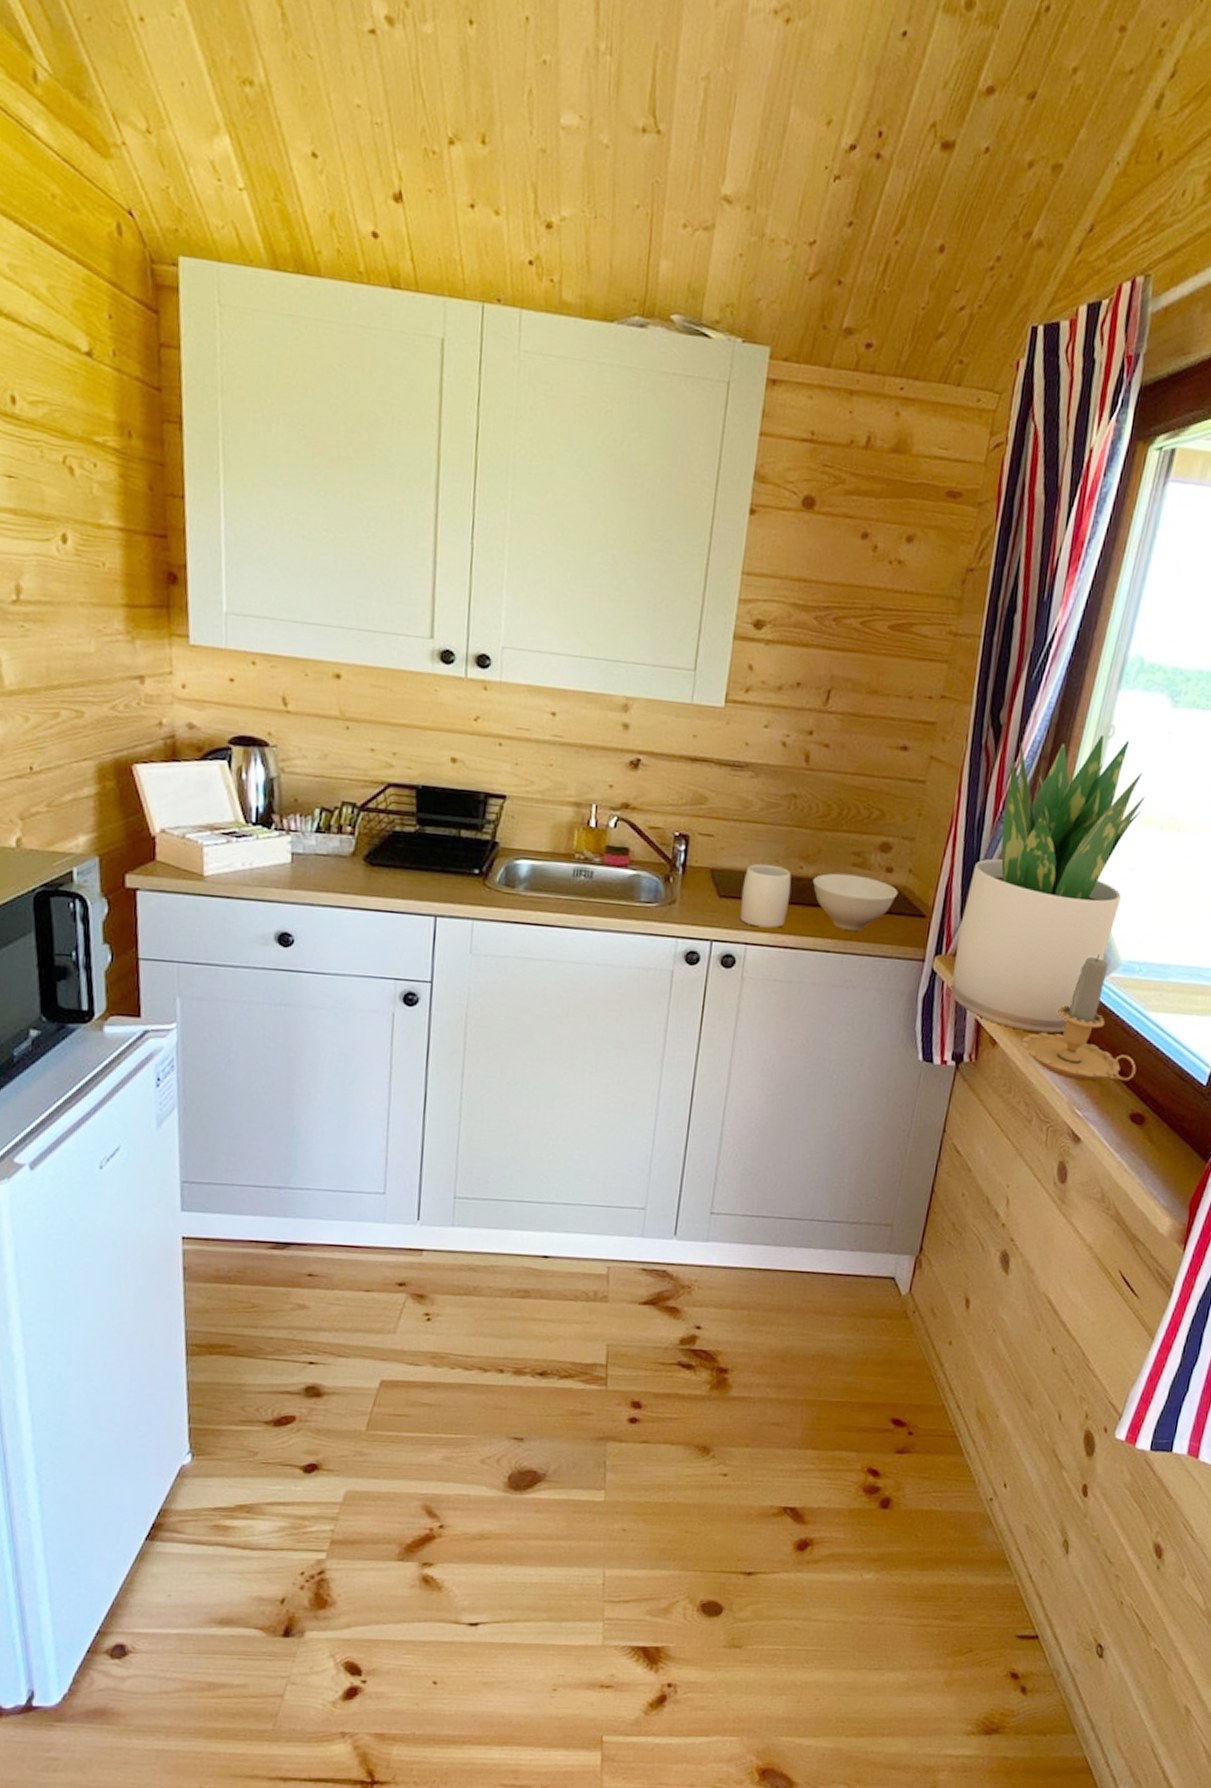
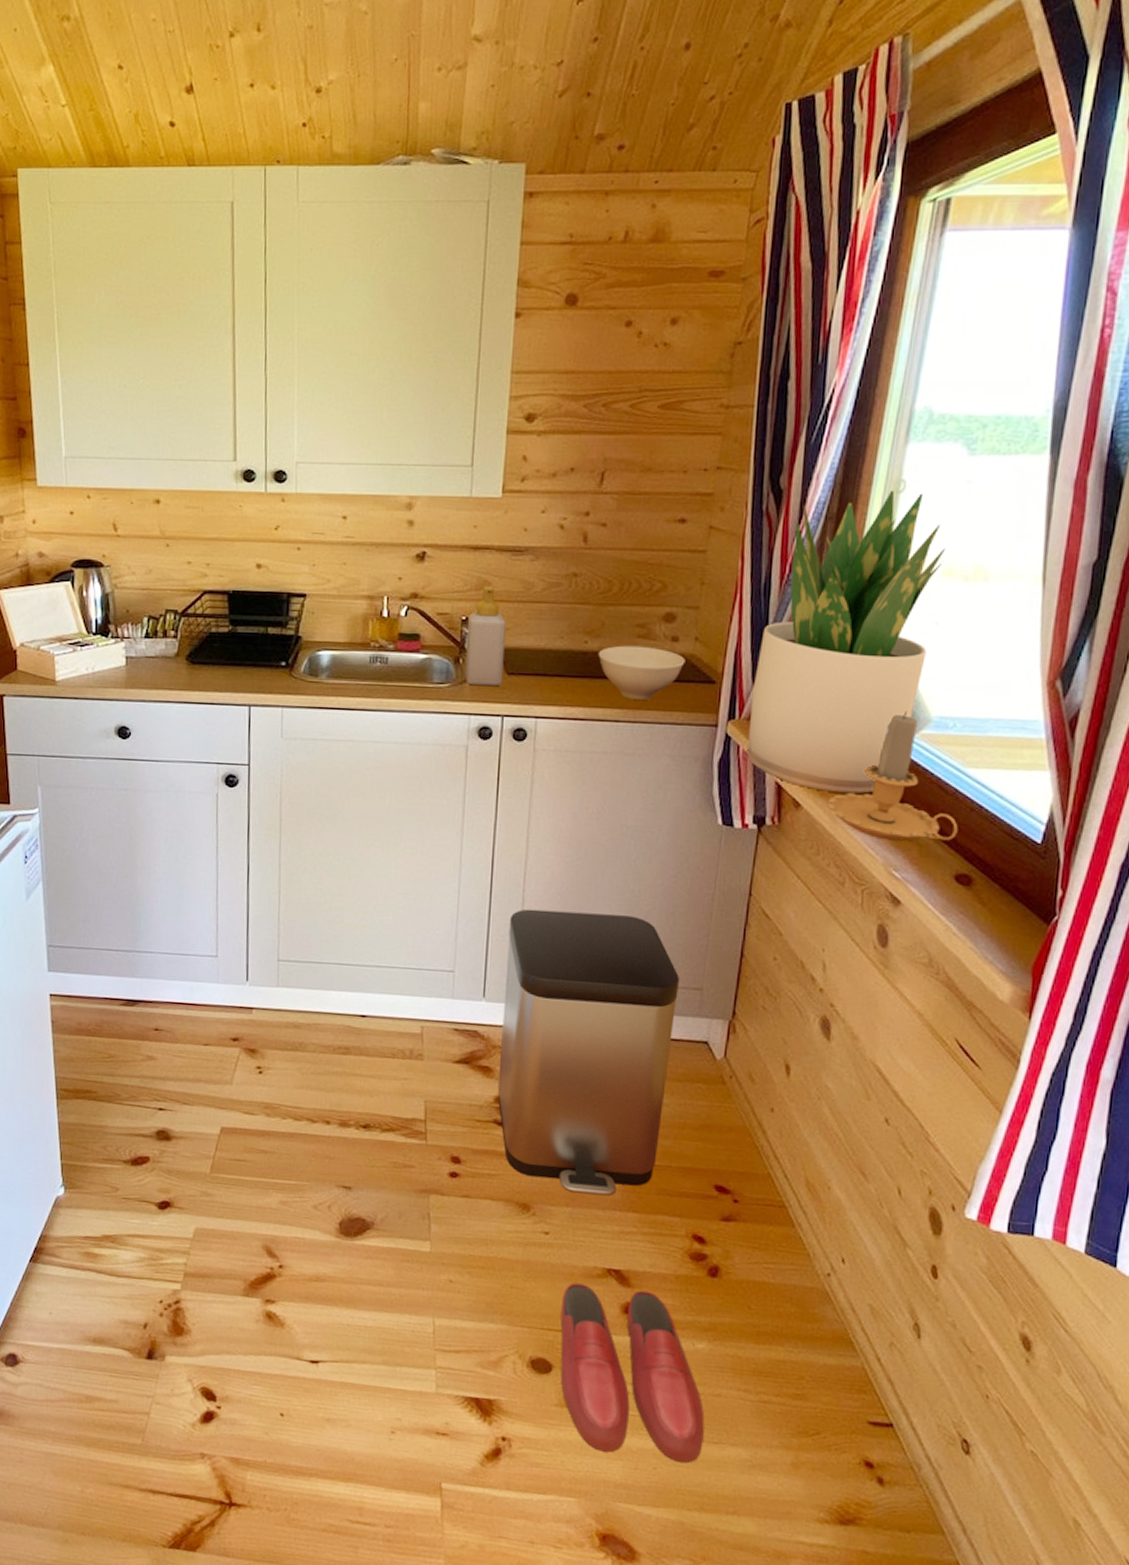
soap bottle: none [674,800,721,909] -> present [464,585,506,687]
pedal bin: none [683,1143,872,1434] -> present [497,909,680,1196]
slippers: none [730,1523,868,1692] -> present [560,1282,705,1463]
mug: present [740,863,792,929] -> none [528,641,578,702]

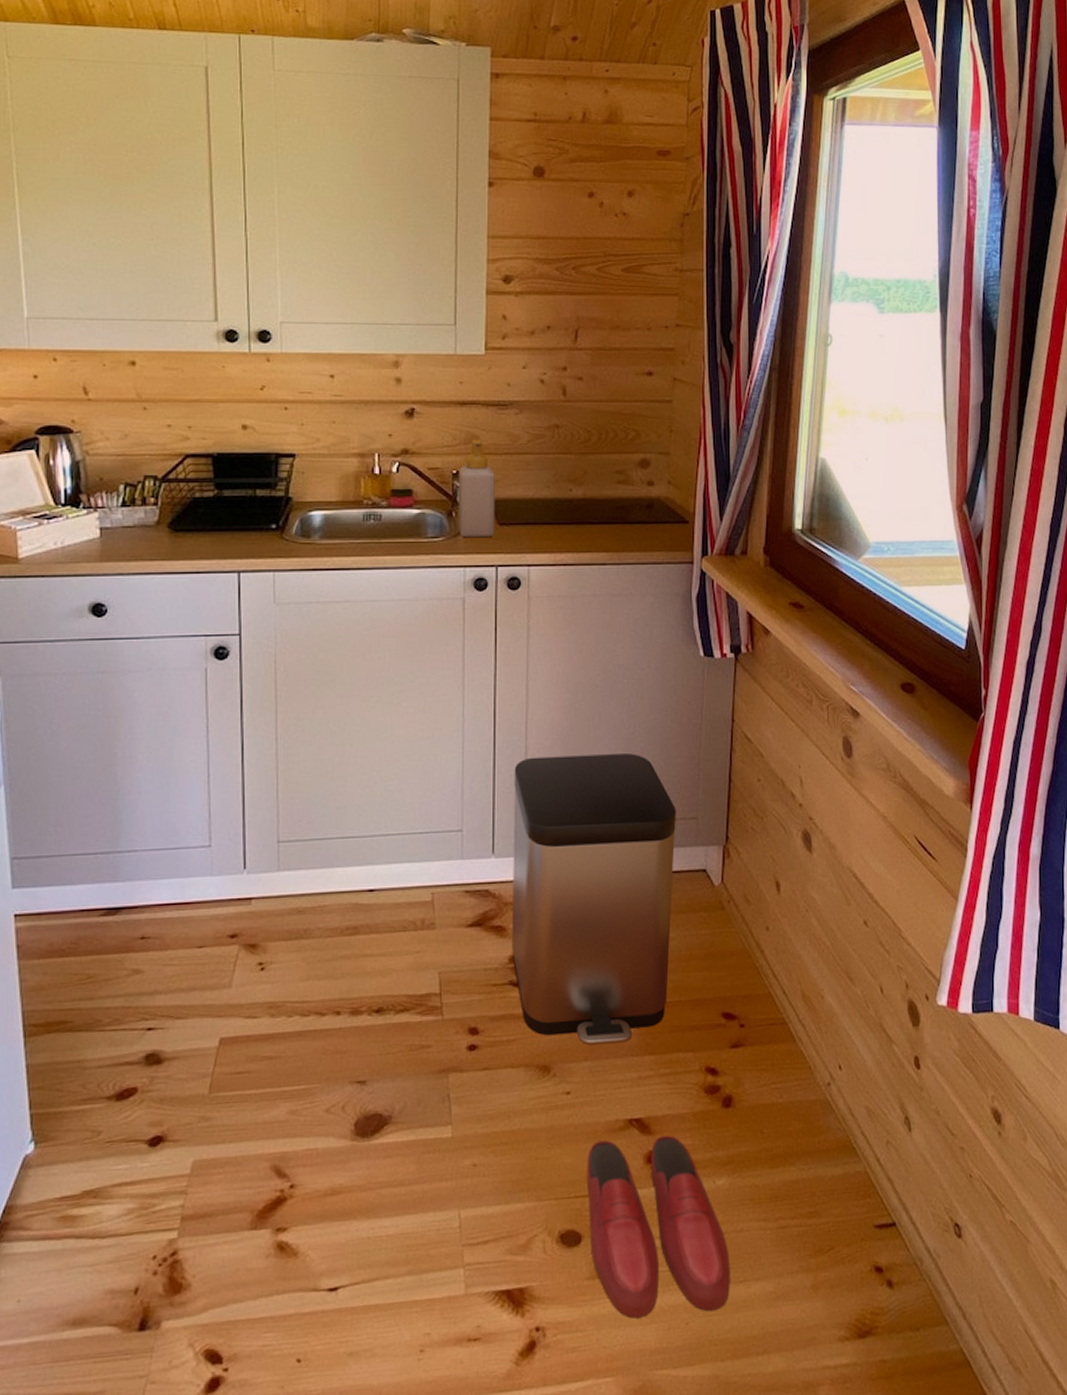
bowl: present [598,645,686,700] -> none [582,491,661,542]
planter: present [746,491,946,795] -> none [720,344,868,618]
candle: present [827,711,958,841] -> none [792,539,900,658]

